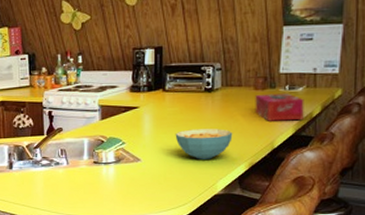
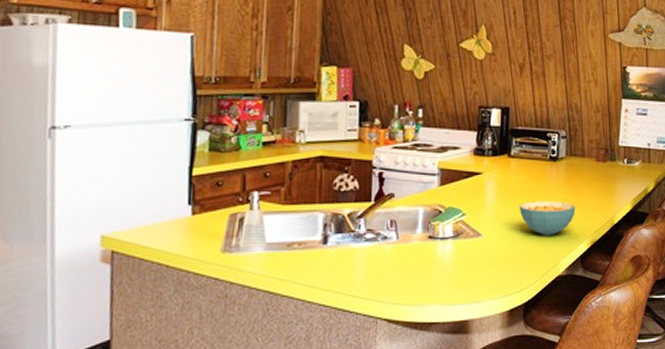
tissue box: present [255,93,304,121] -> none [596,166,640,196]

